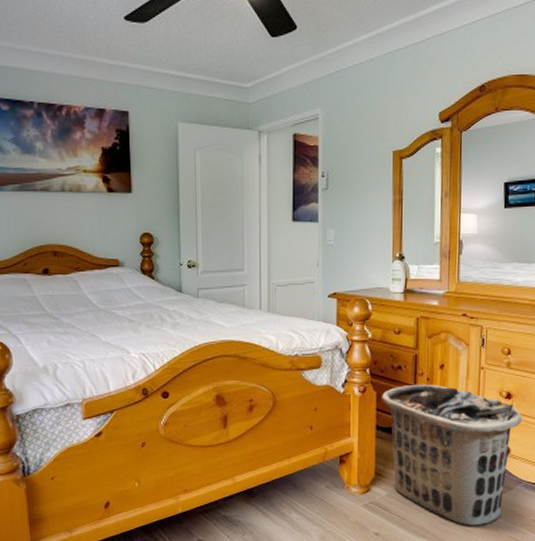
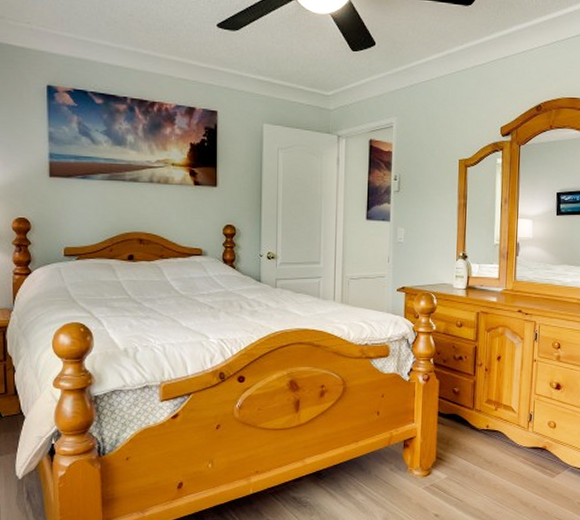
clothes hamper: present [382,384,522,526] -> none [444,374,569,508]

